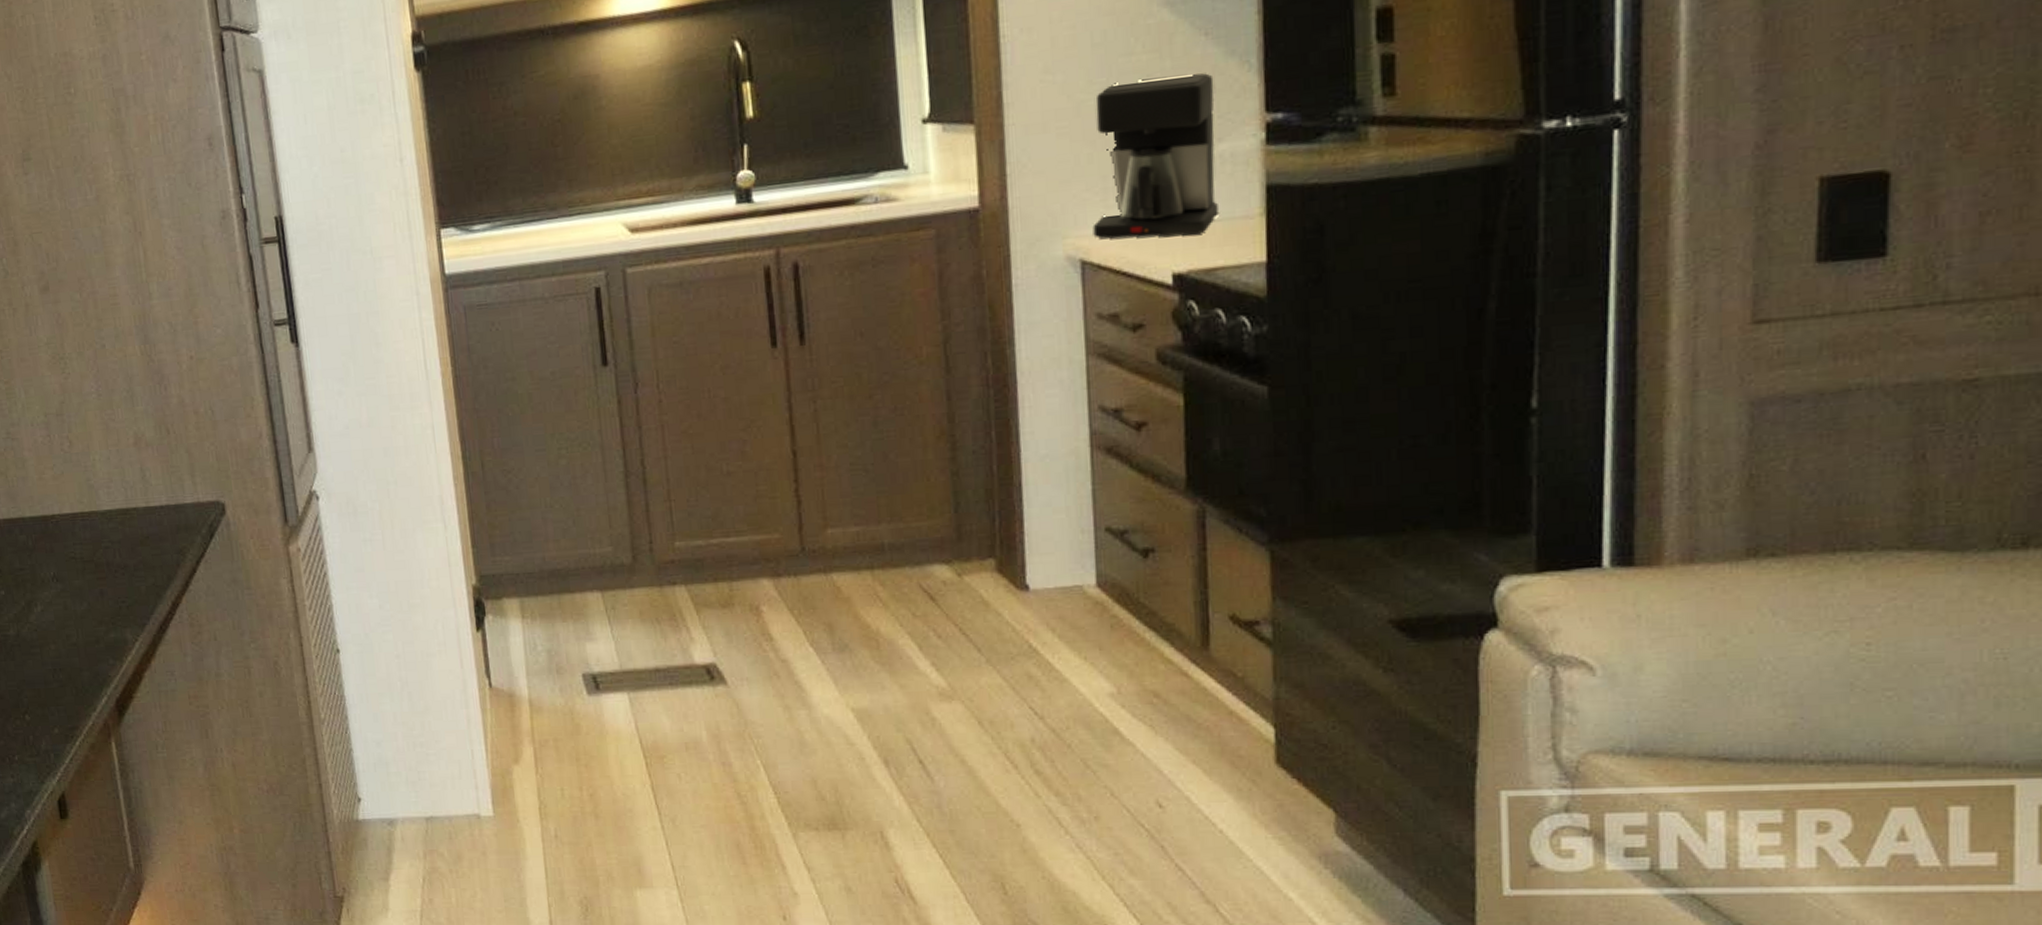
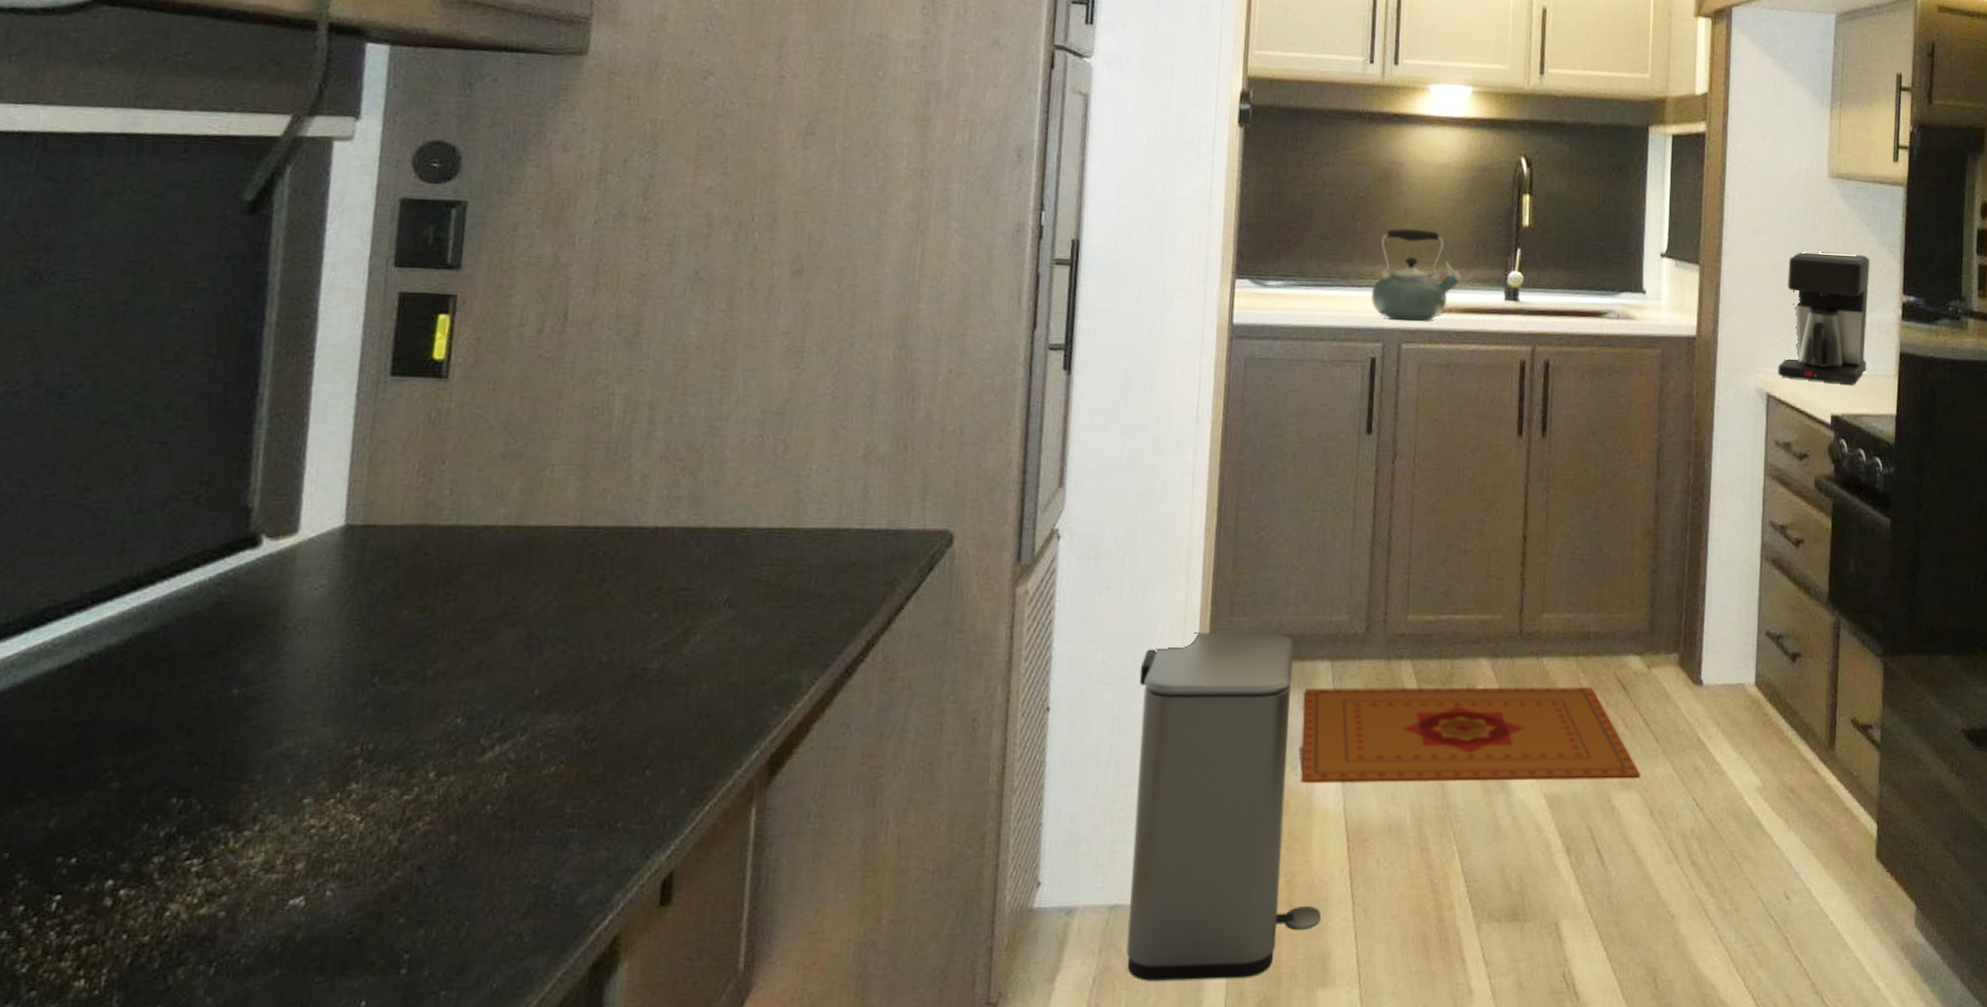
pedal bin: none [415,569,629,881] -> present [1126,632,1321,981]
doormat: none [579,599,963,706] -> present [1301,686,1641,782]
kettle: none [584,142,685,244] -> present [1370,228,1463,321]

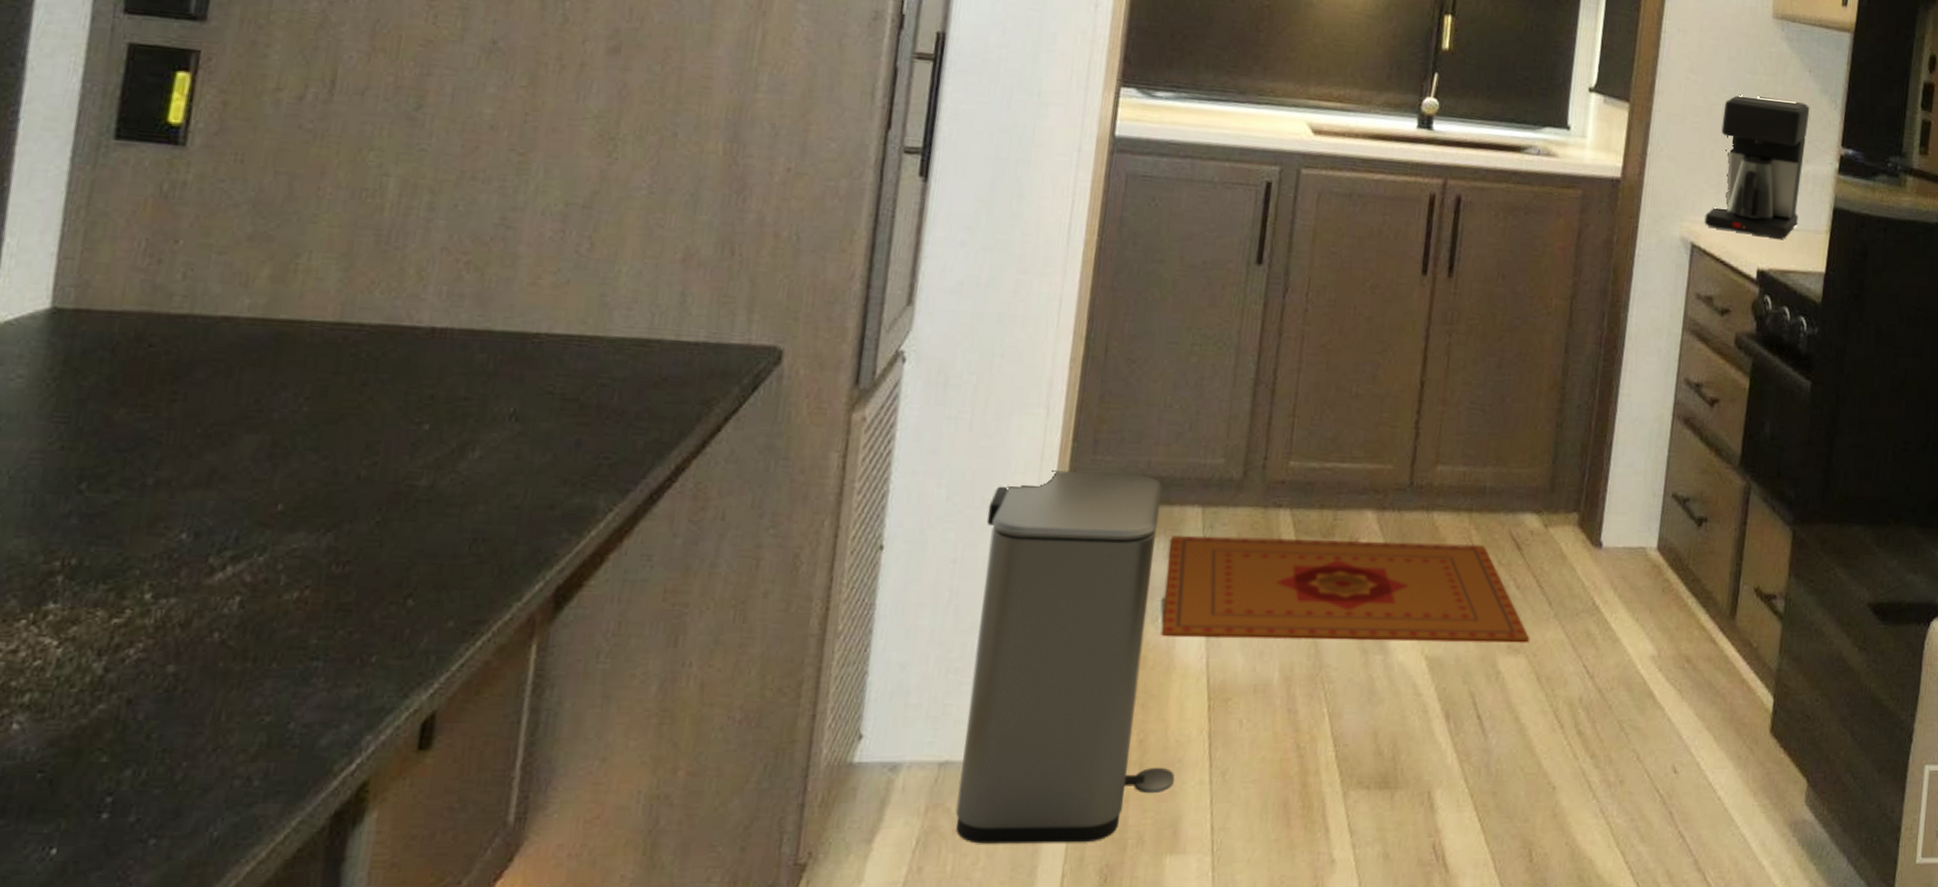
kettle: present [1370,228,1463,321] -> none [1270,43,1373,145]

